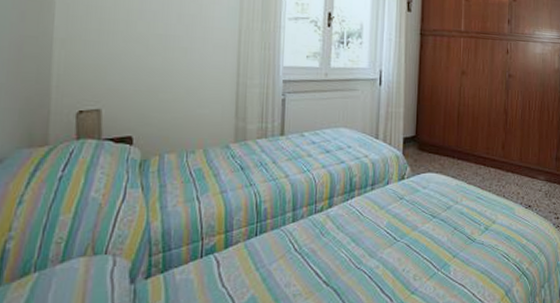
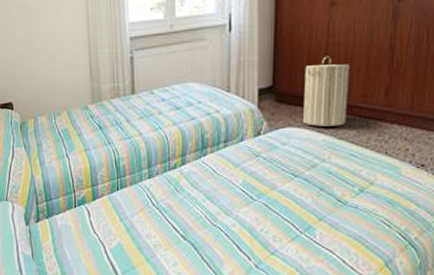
laundry hamper: none [441,114,477,173] -> present [303,56,350,127]

